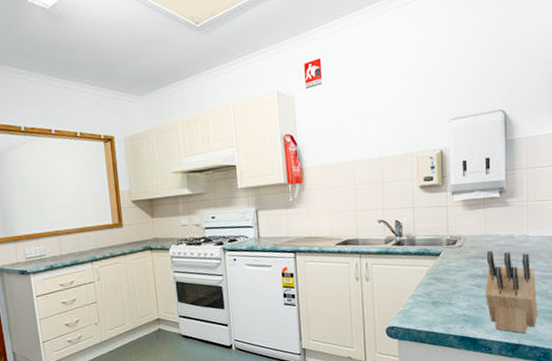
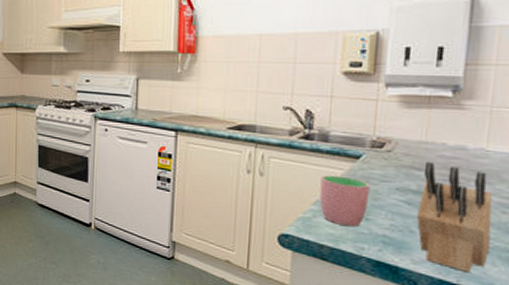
cup: none [413,271,450,312] -> present [319,175,370,227]

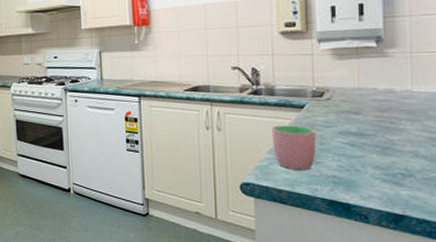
knife block: present [417,161,493,273] -> none [360,105,427,204]

